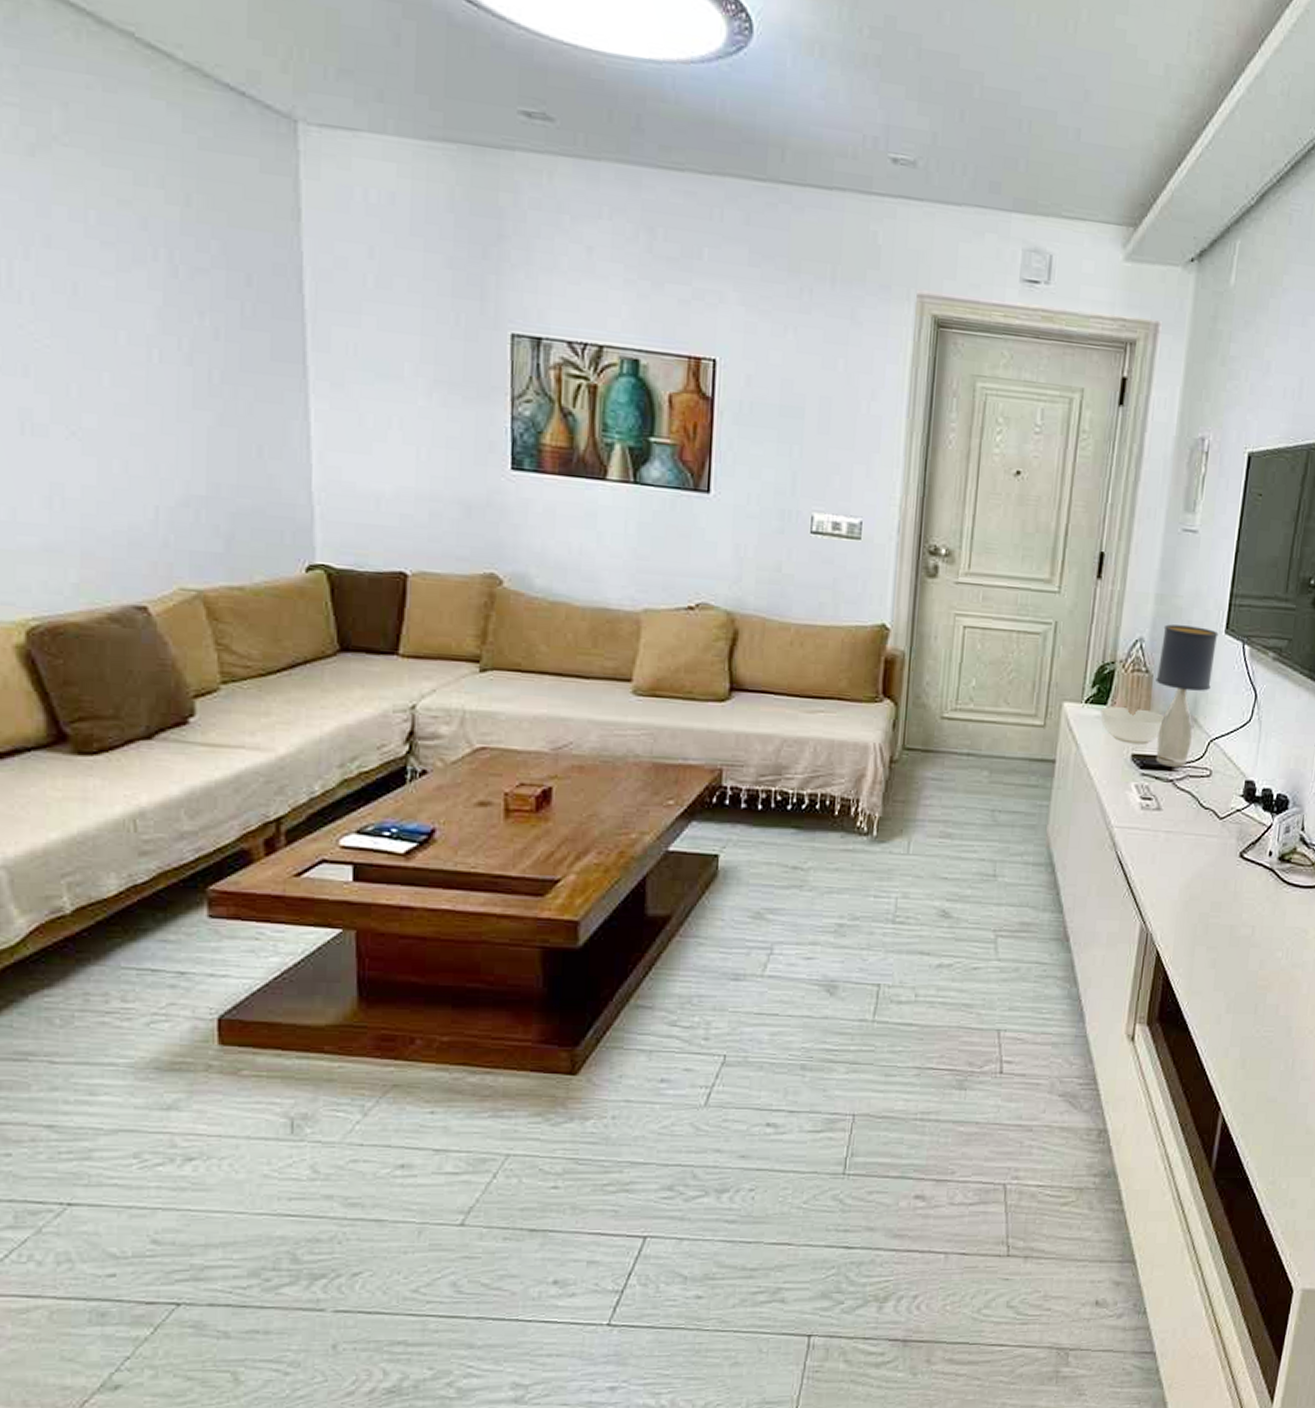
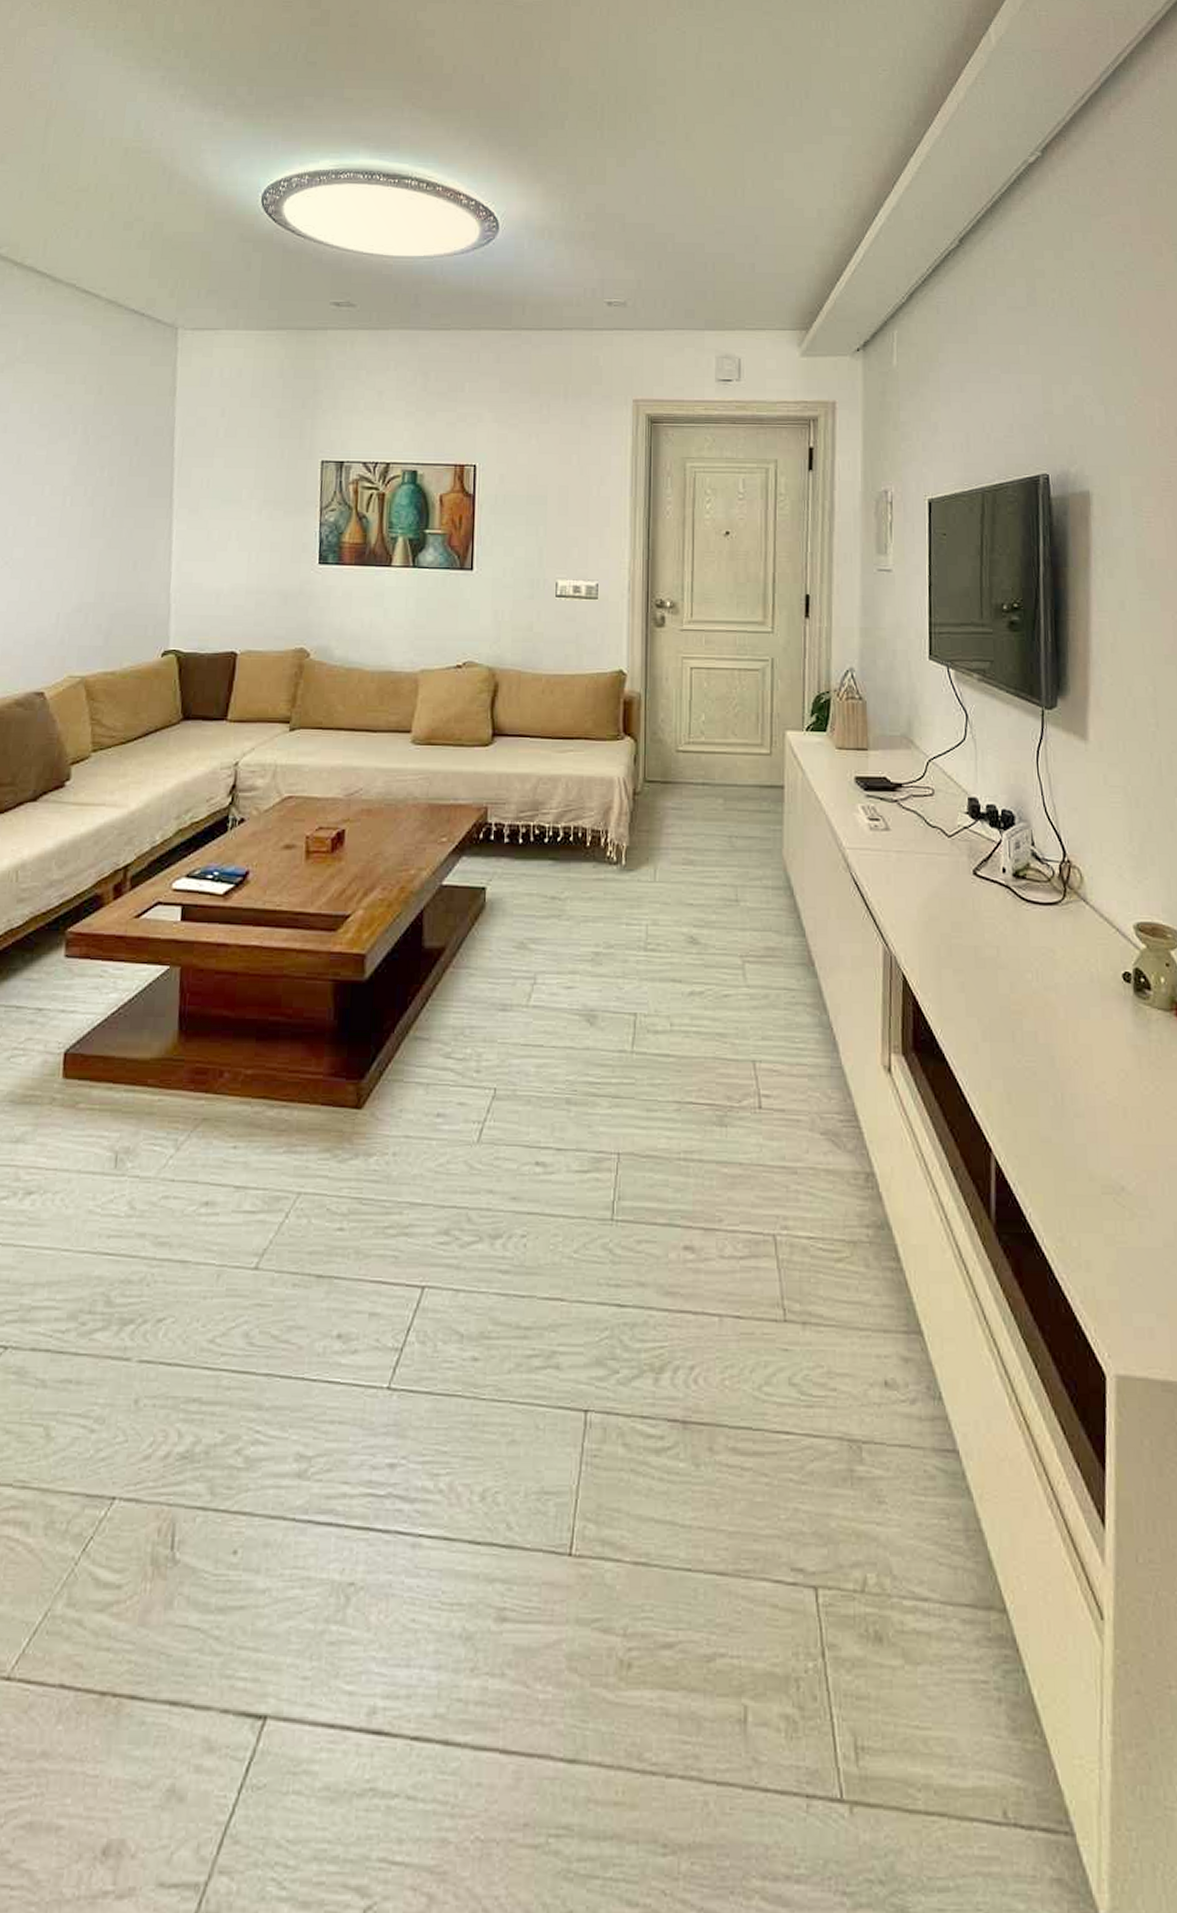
bowl: present [1100,706,1165,745] -> none [821,732,883,767]
table lamp: present [1156,624,1219,768] -> none [869,654,923,788]

